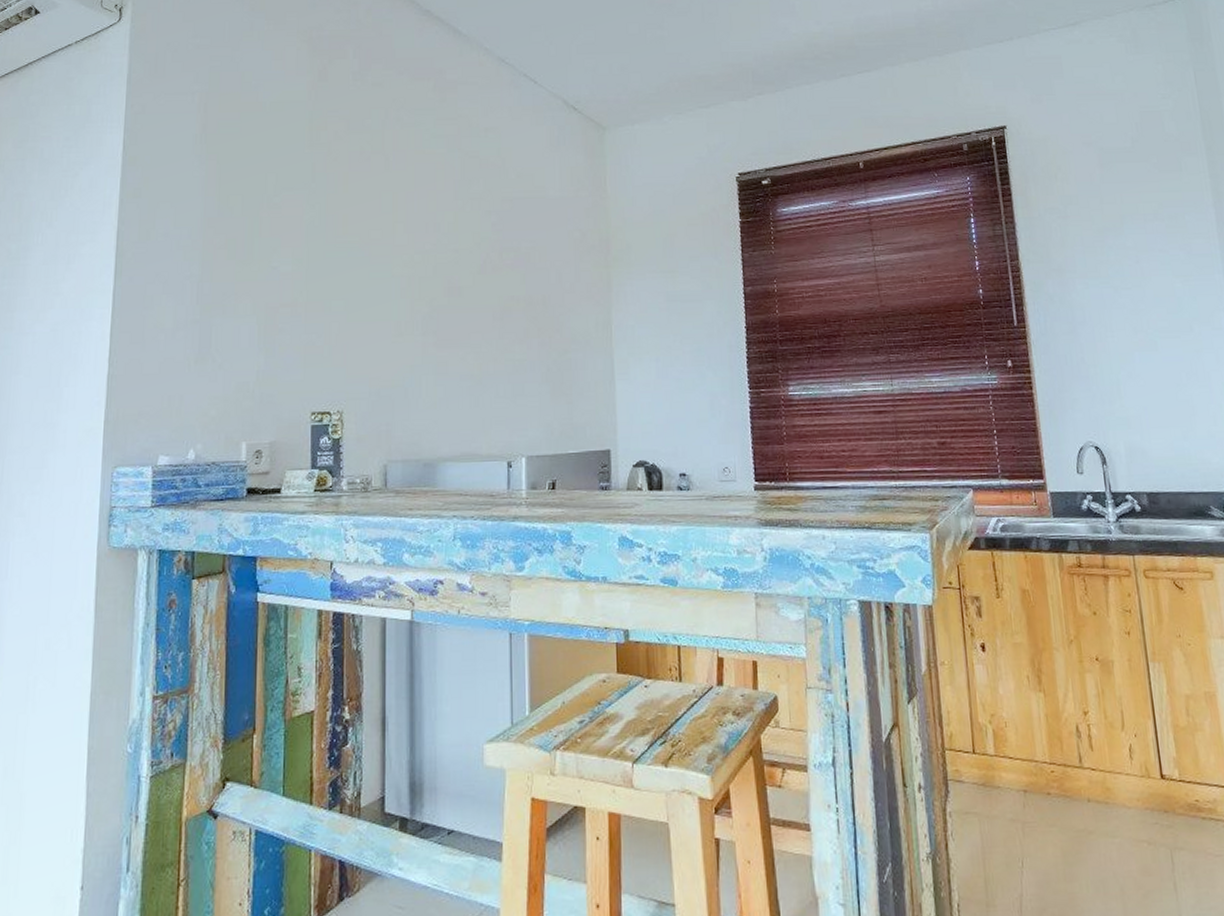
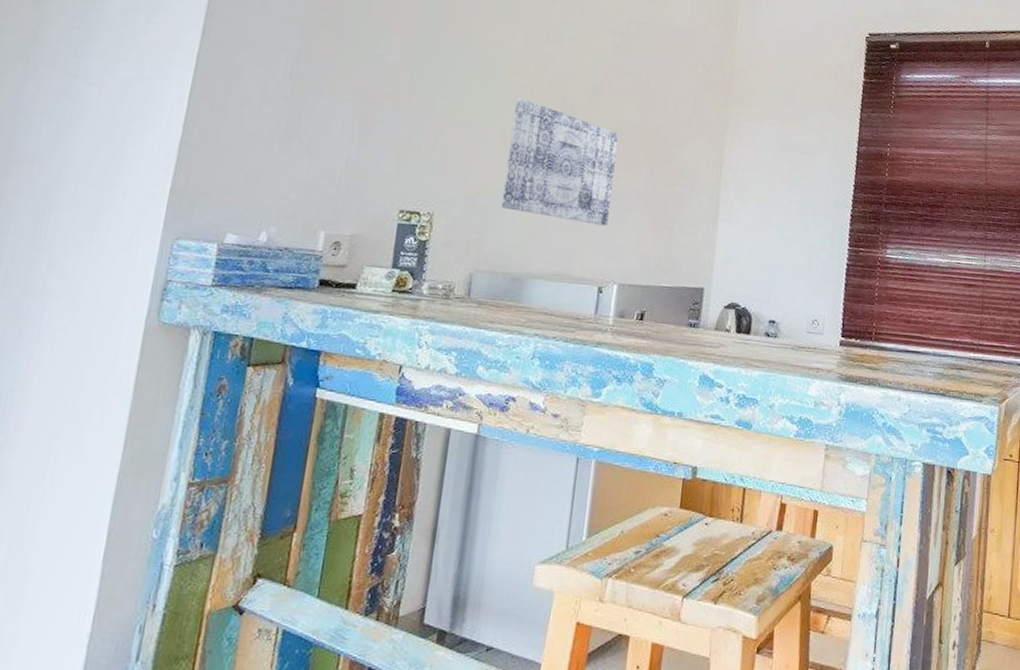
wall art: none [404,289,508,402] -> present [501,98,618,226]

